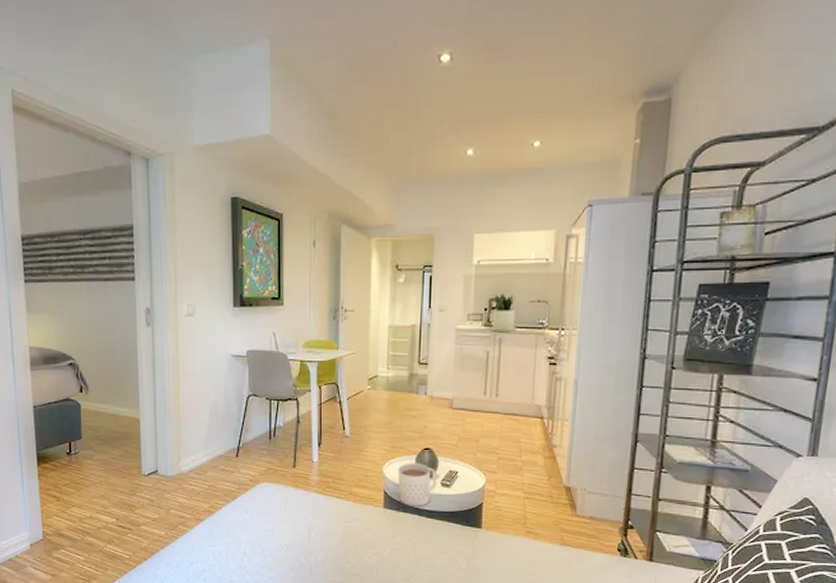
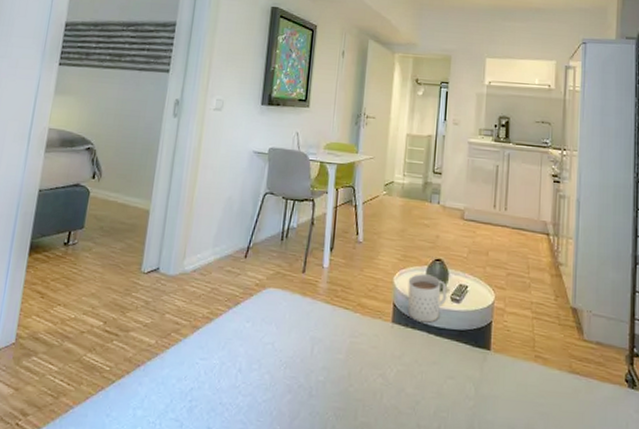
planter: present [490,293,517,333] -> none [500,112,524,149]

